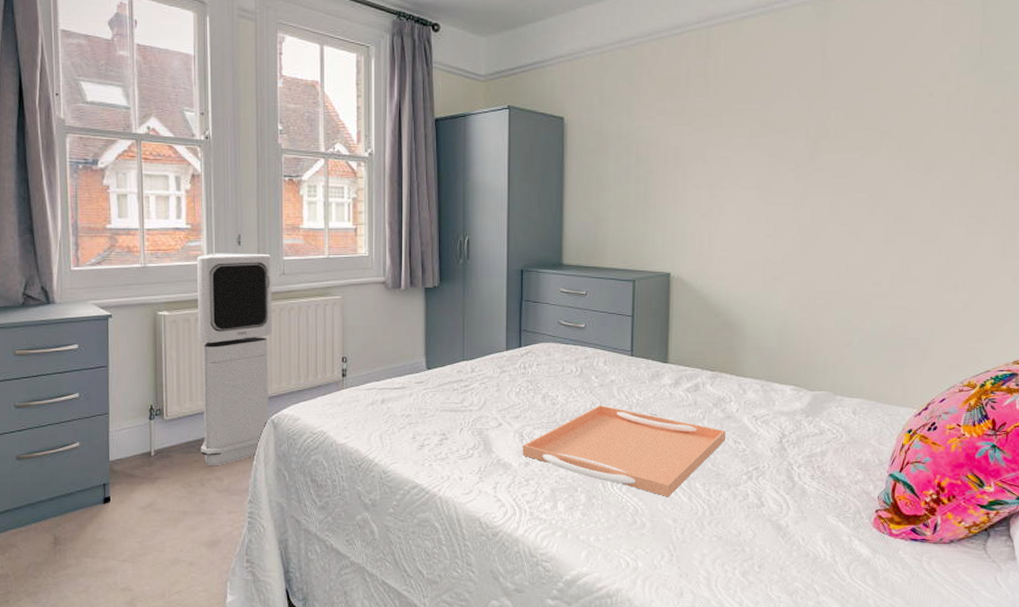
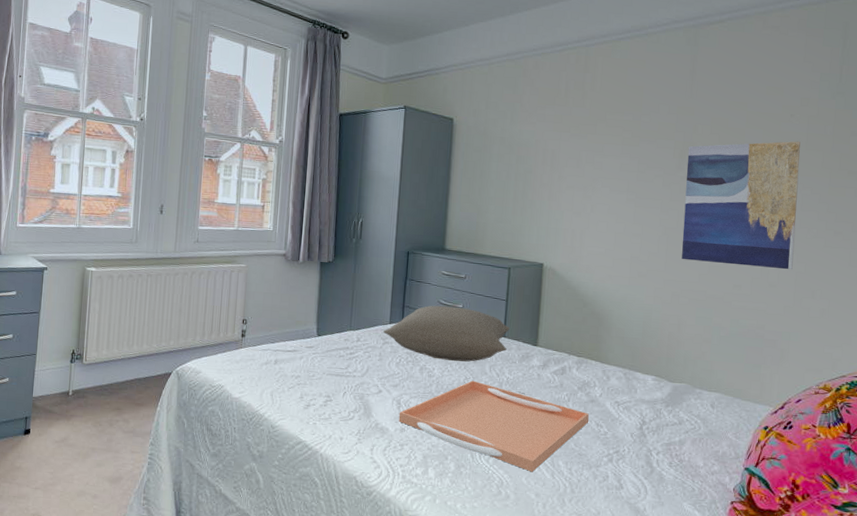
air purifier: present [197,253,273,466] -> none [112,219,189,409]
pillow: none [499,327,638,386] -> present [382,305,511,362]
wall art: none [817,122,940,263] -> present [682,141,801,270]

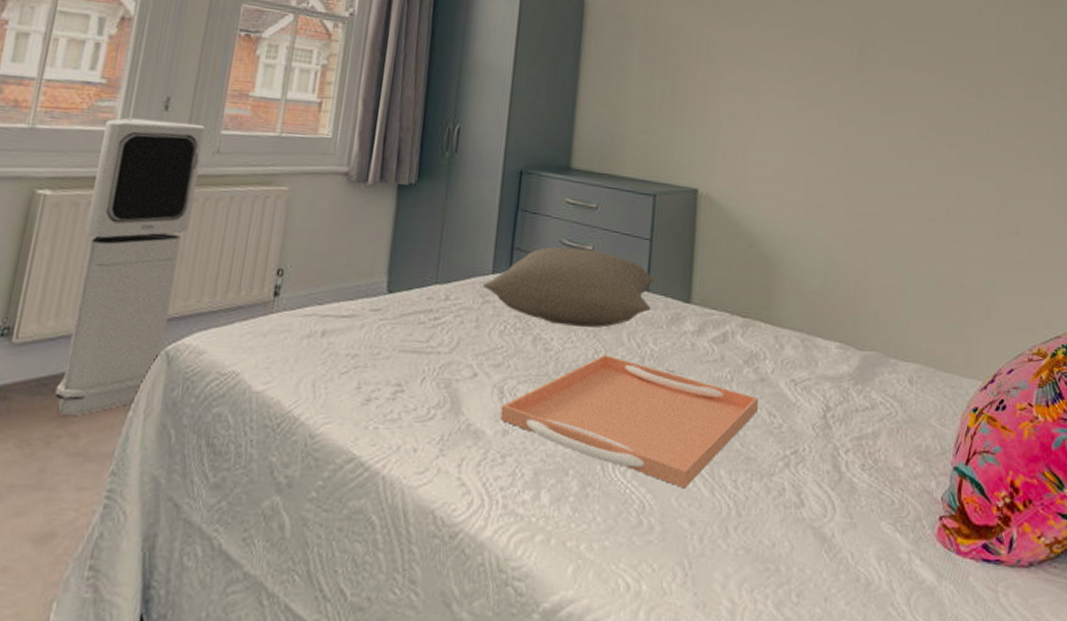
air purifier: none [112,219,189,409] -> present [55,117,206,417]
wall art: present [682,141,801,270] -> none [865,41,993,200]

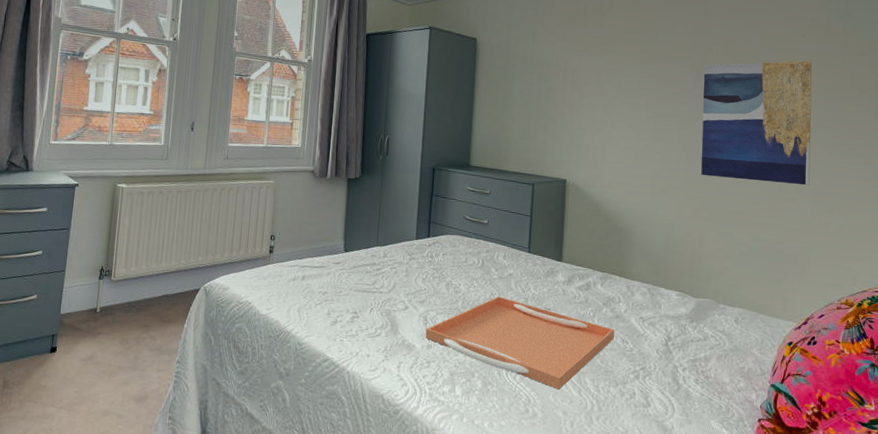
air purifier: present [55,117,206,417] -> none [140,136,219,326]
pillow: present [482,246,656,328] -> none [409,221,535,278]
wall art: none [865,41,993,200] -> present [701,60,812,186]

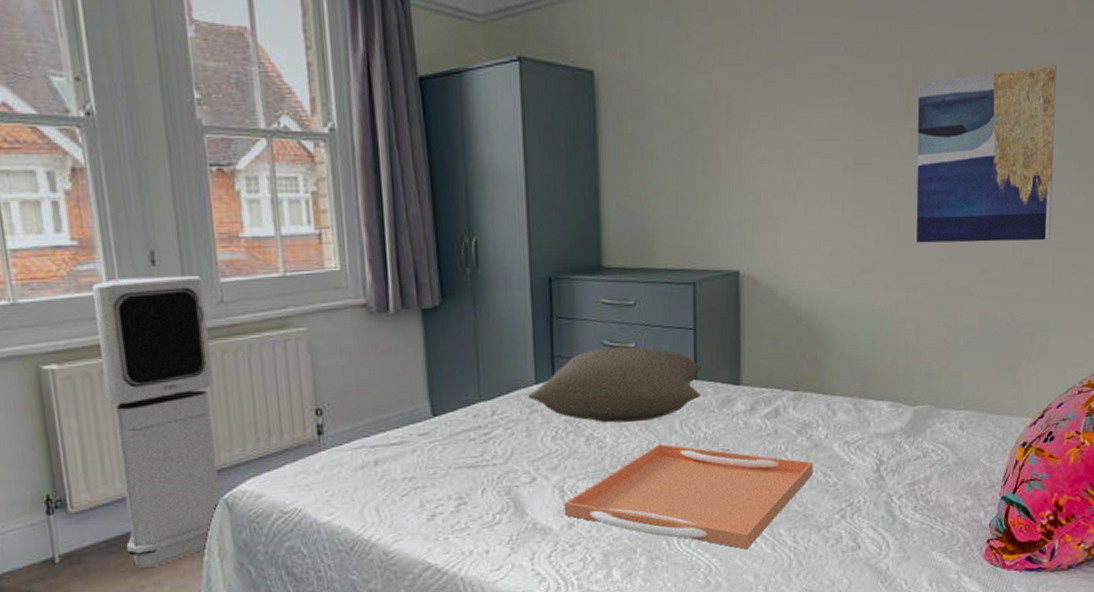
air purifier: none [140,136,219,326] -> present [92,275,220,569]
pillow: none [409,221,535,278] -> present [527,347,703,423]

